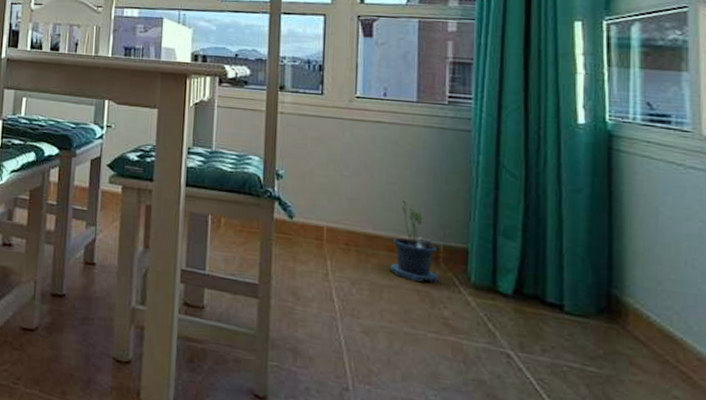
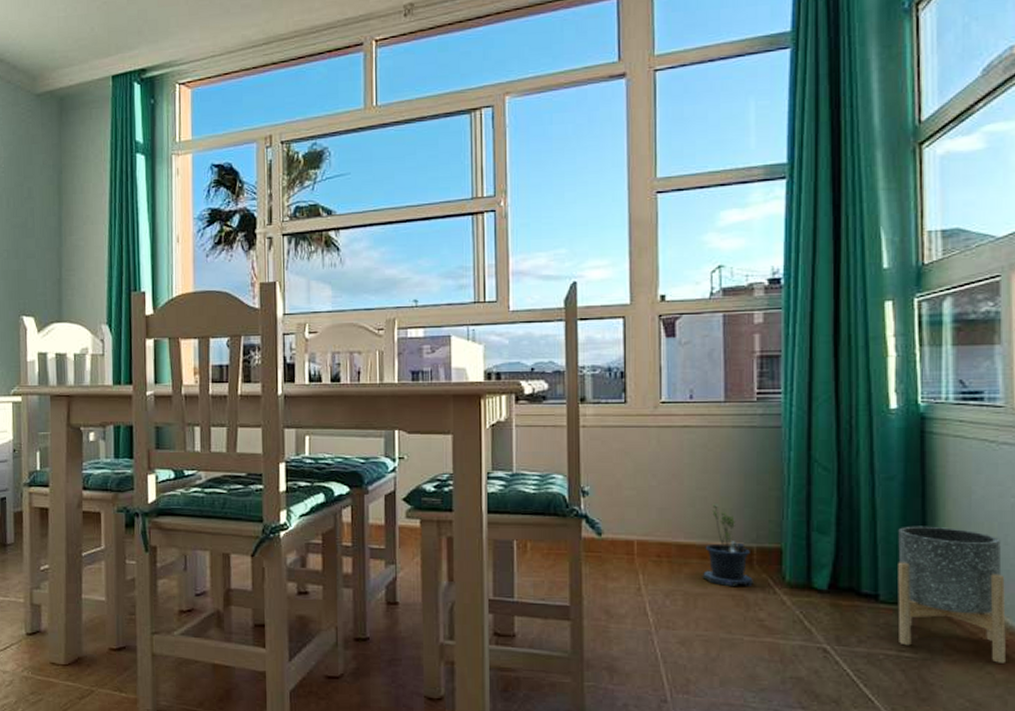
planter: none [582,239,693,389] -> present [898,526,1006,663]

